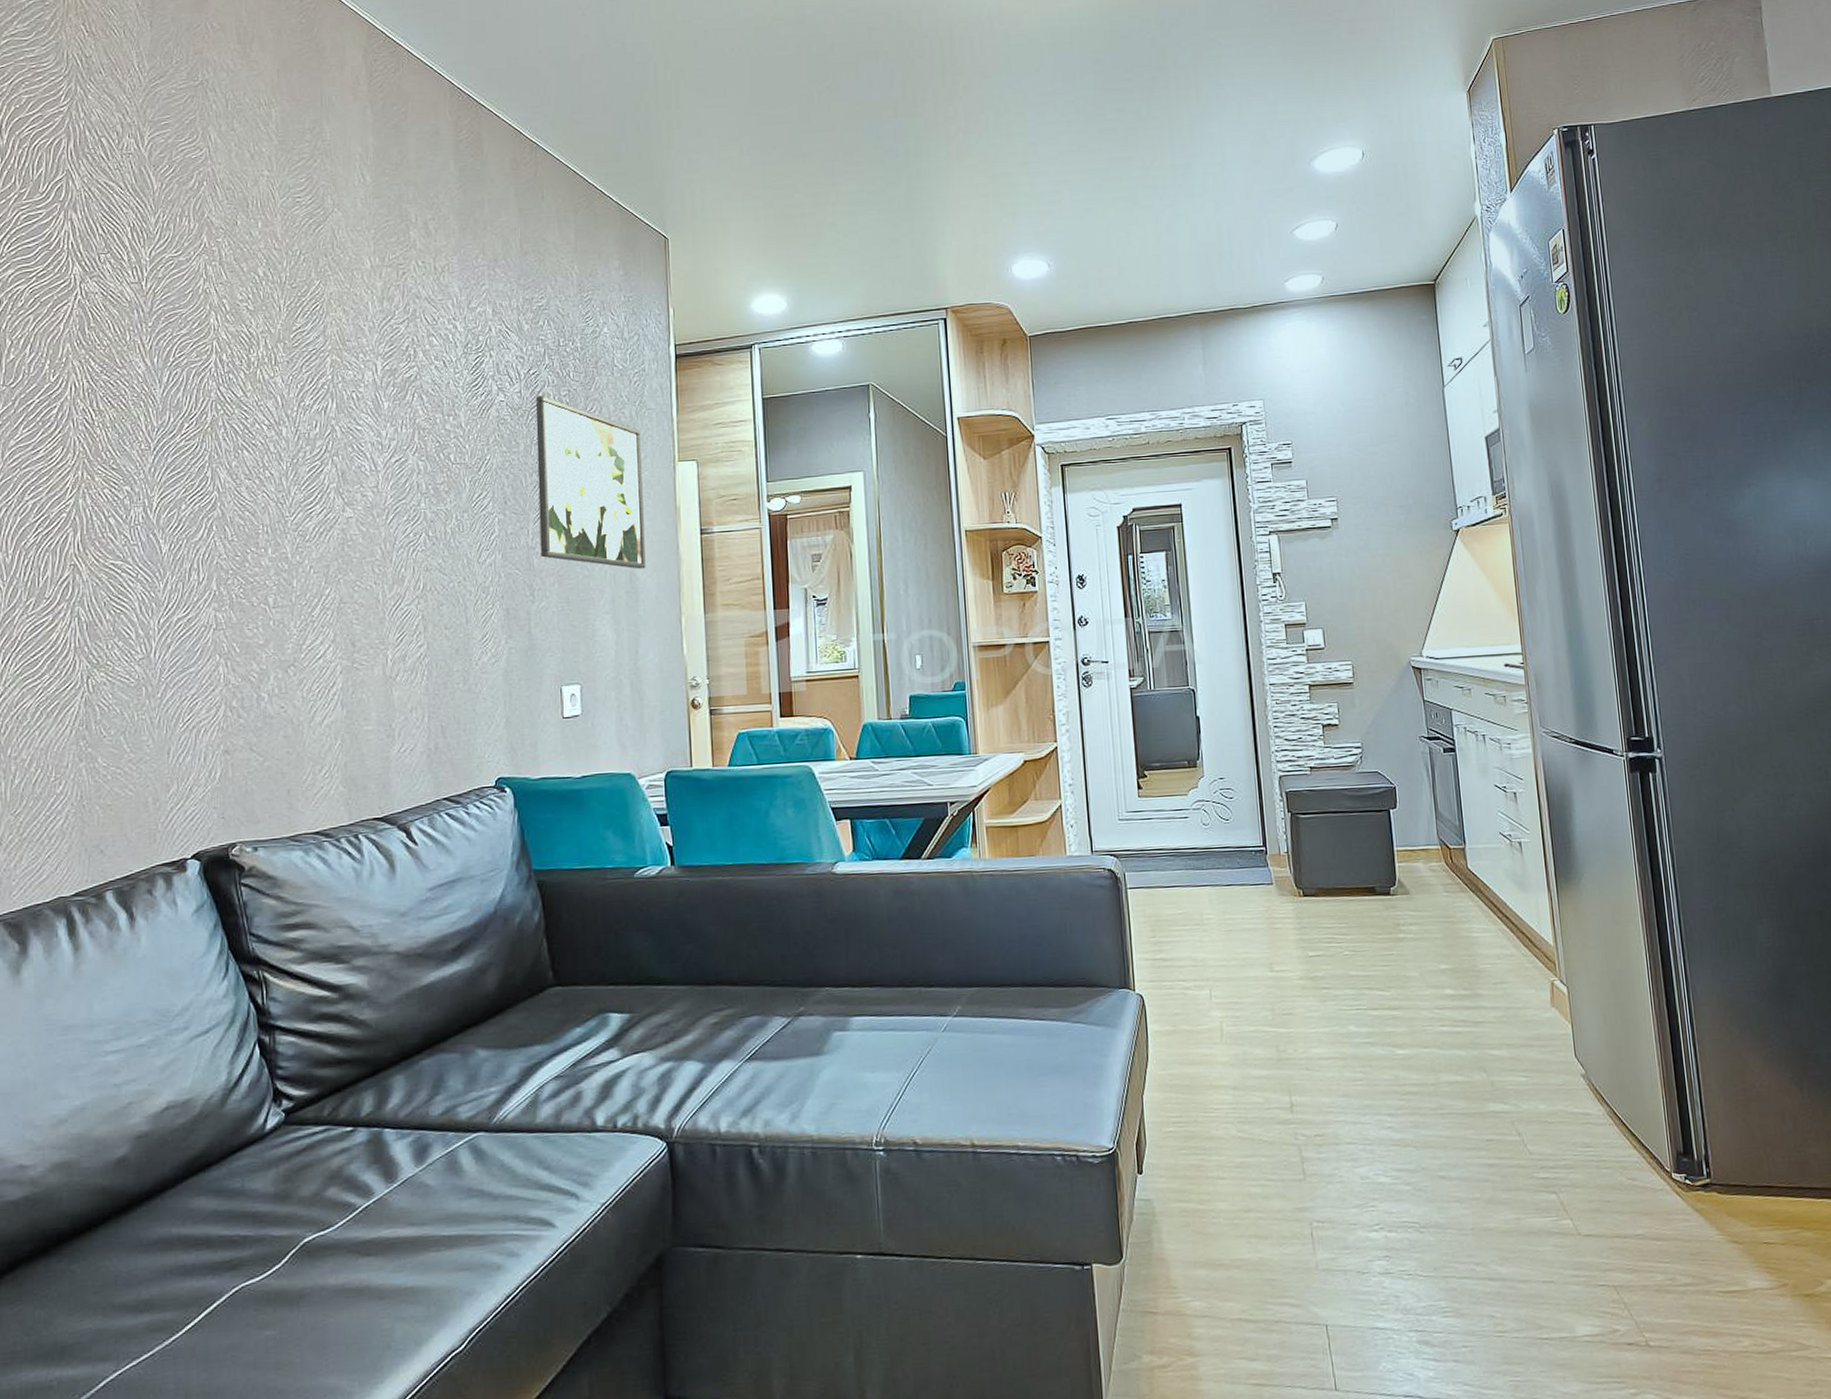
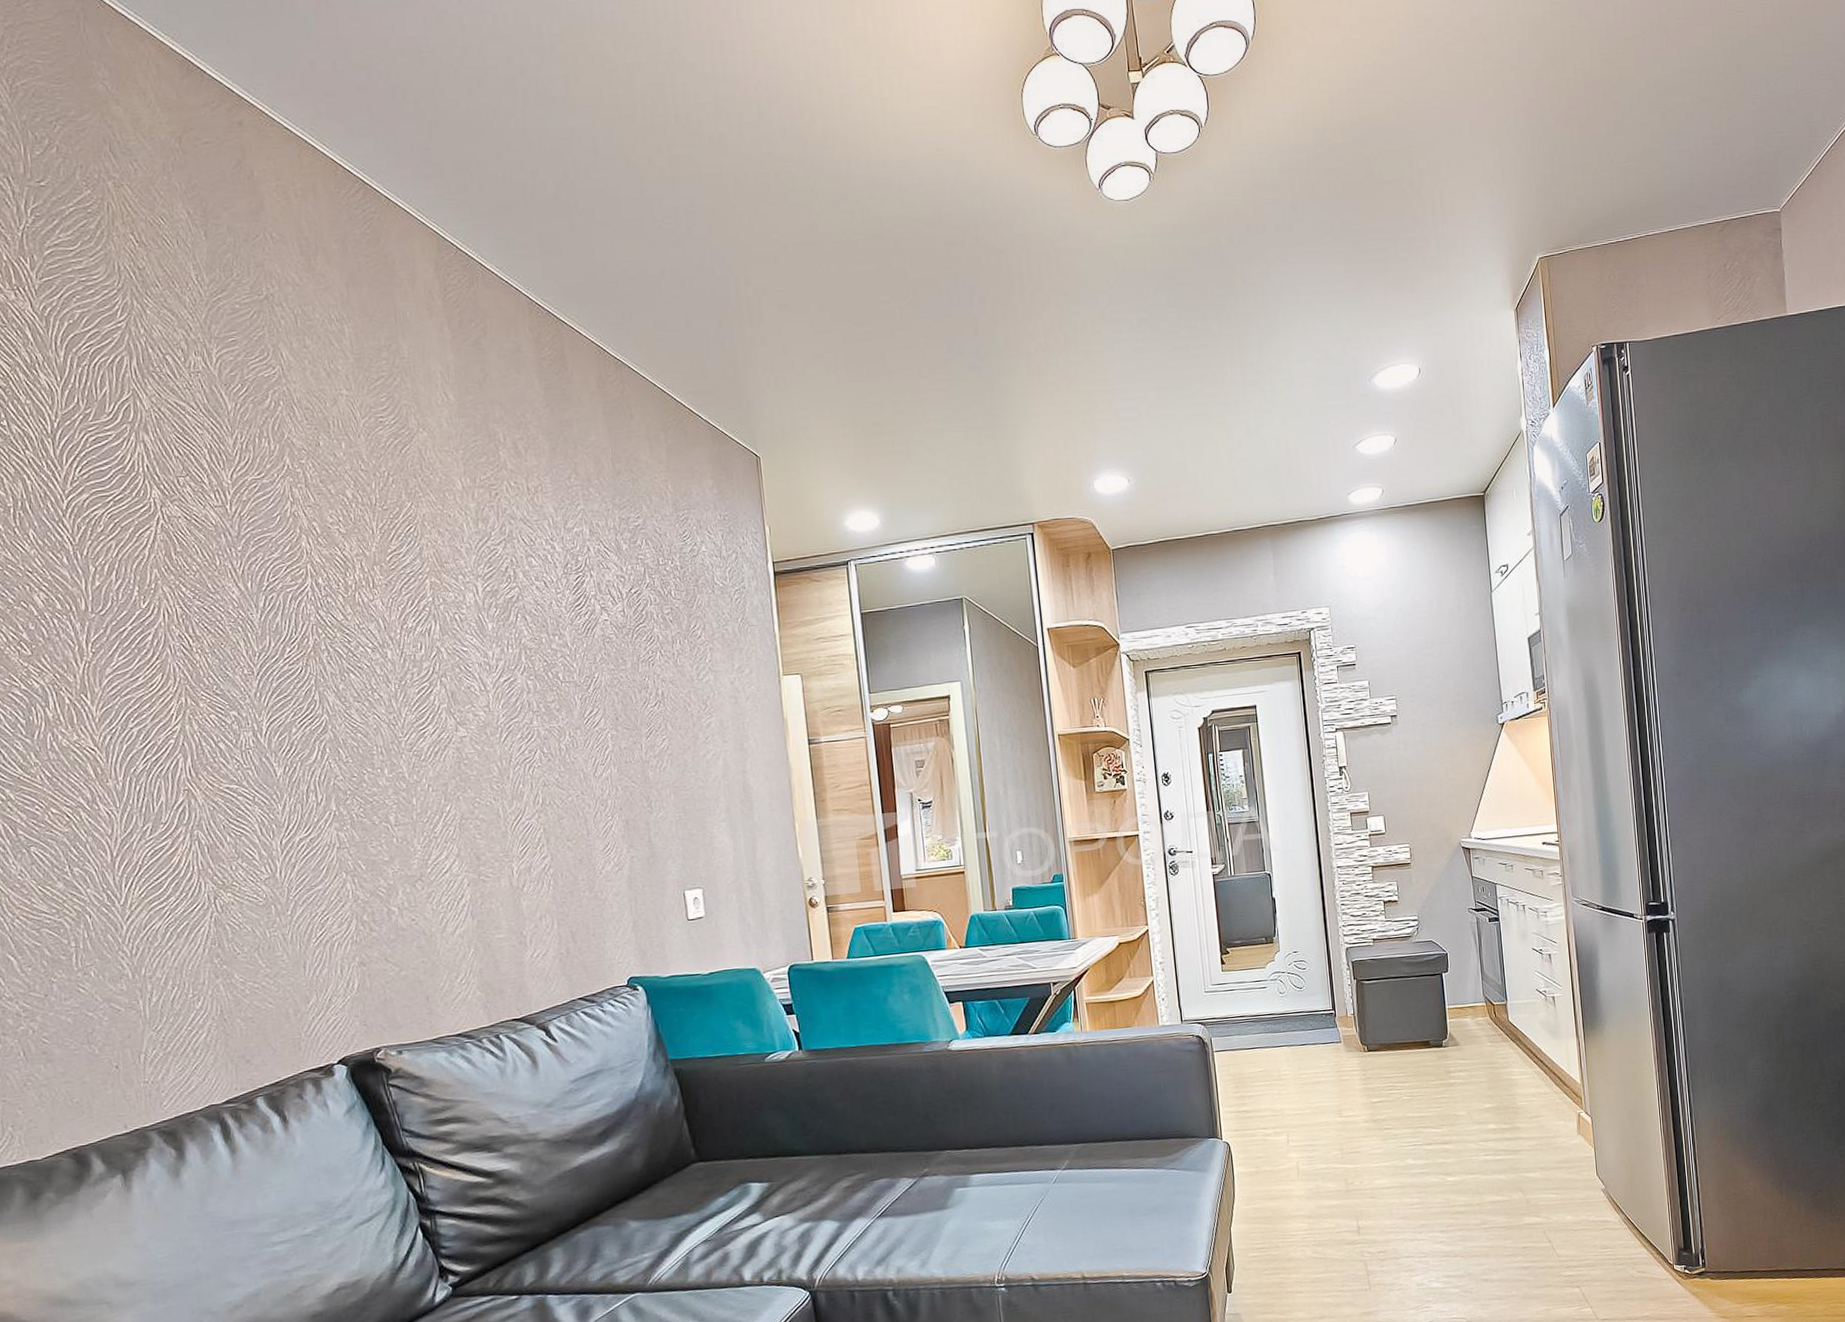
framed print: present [535,395,646,569] -> none [638,614,758,779]

